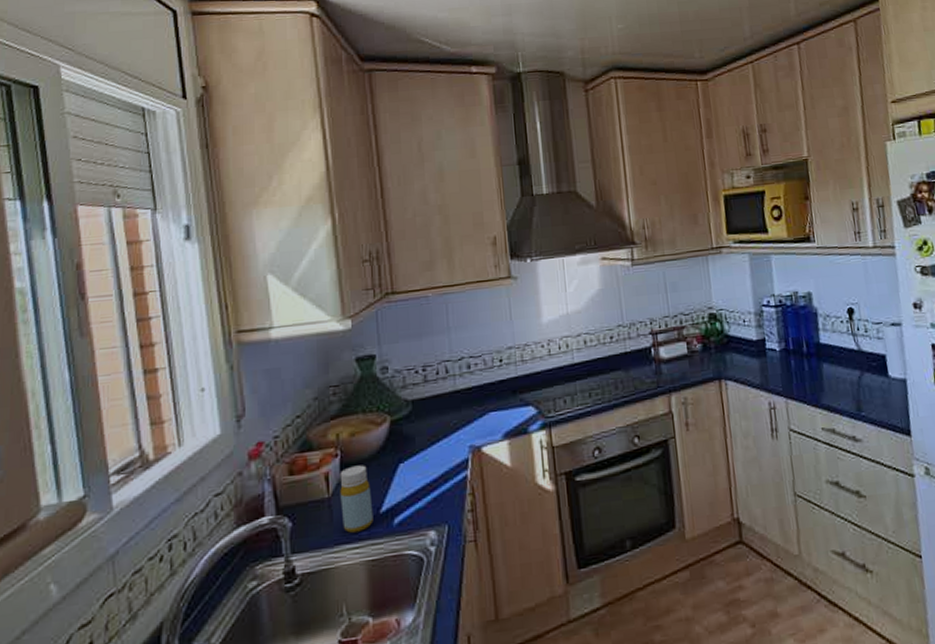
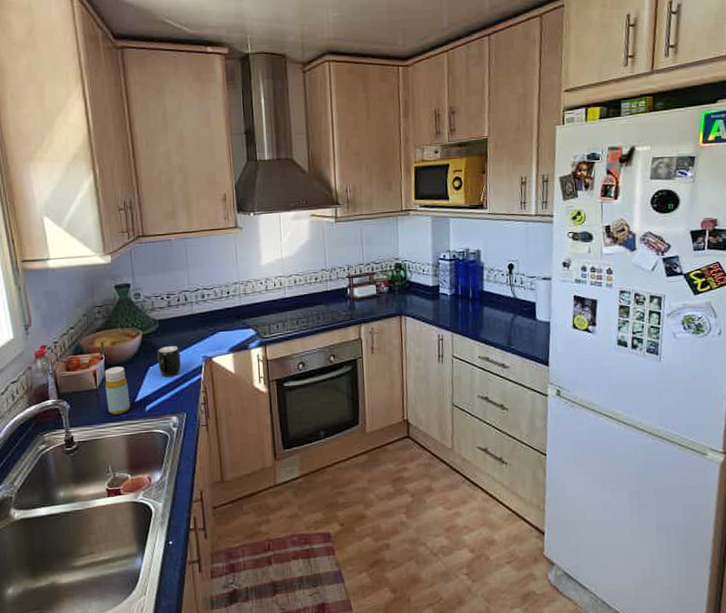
mug: none [409,432,441,477] -> present [157,345,181,377]

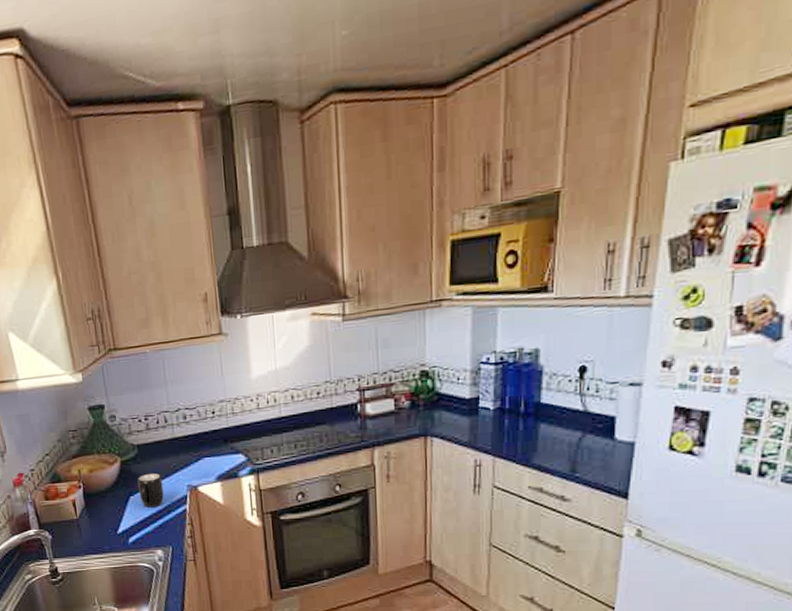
bottle: present [104,366,130,415] -> none [84,495,113,546]

